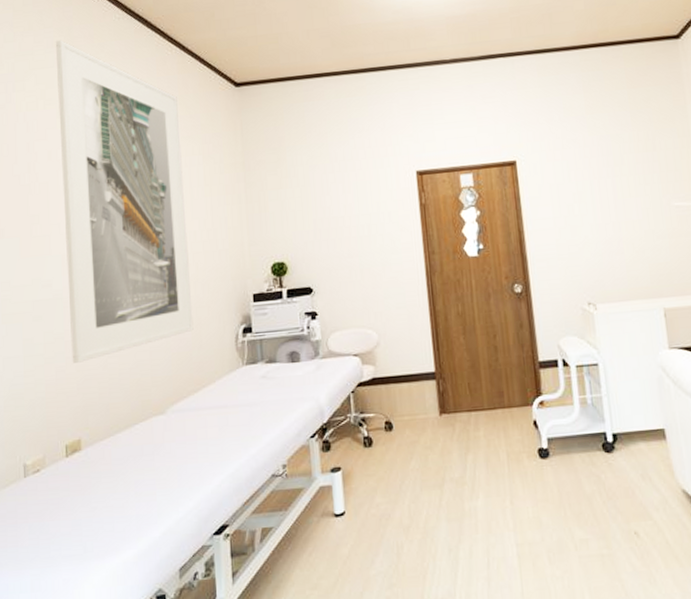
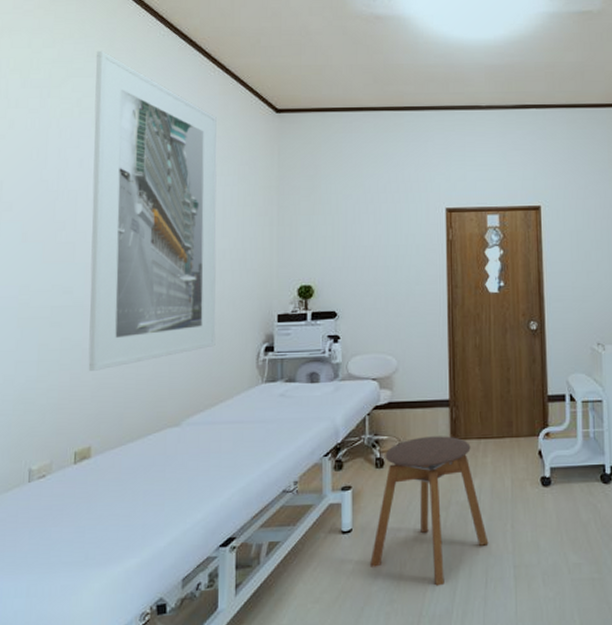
stool: none [366,410,488,568] -> present [370,436,489,586]

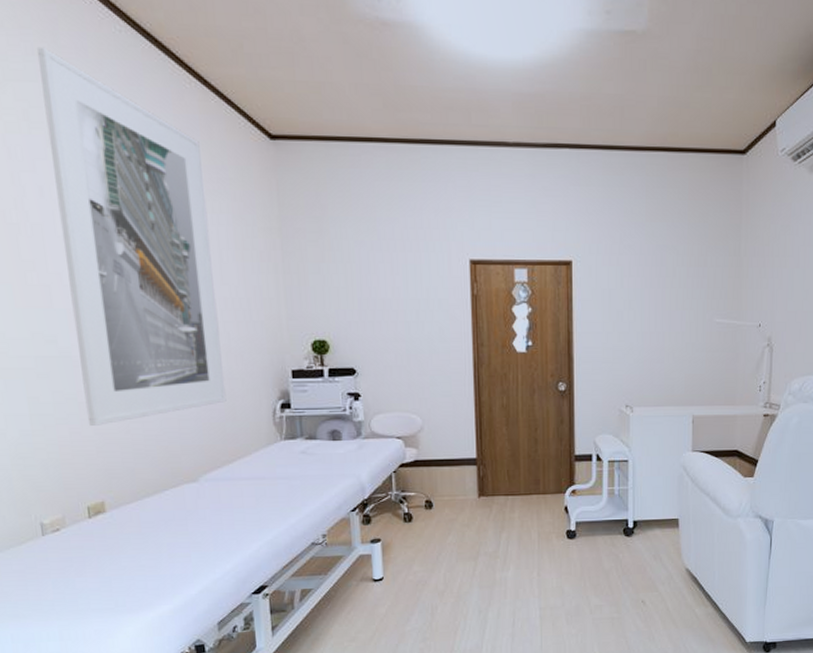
stool: present [370,436,489,586] -> none [402,492,516,626]

